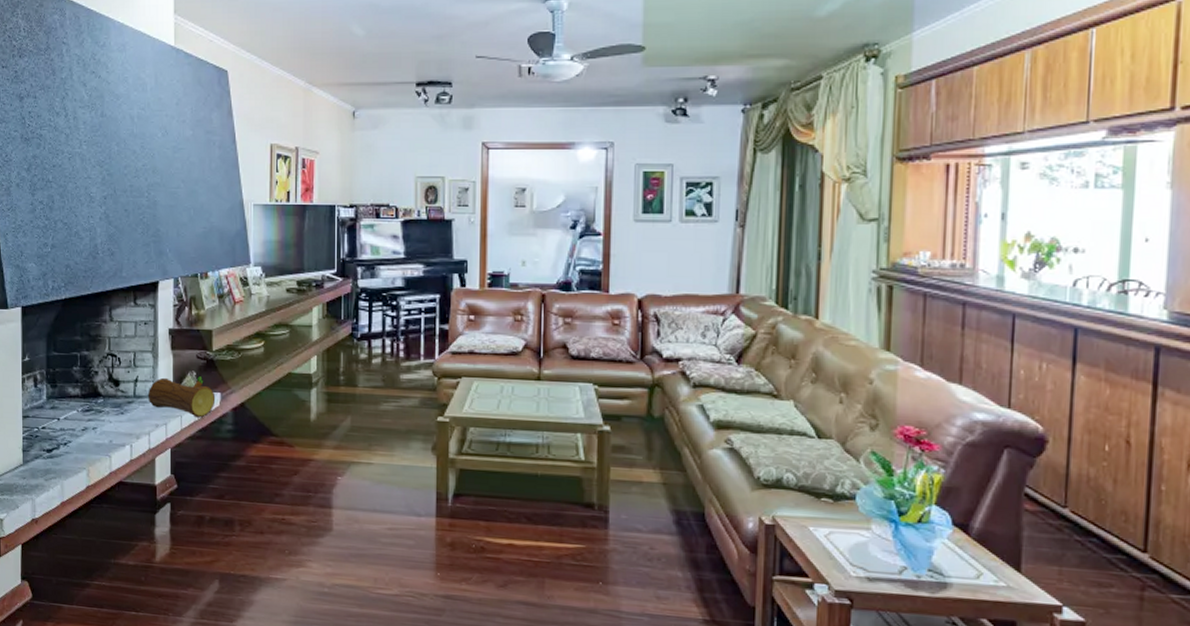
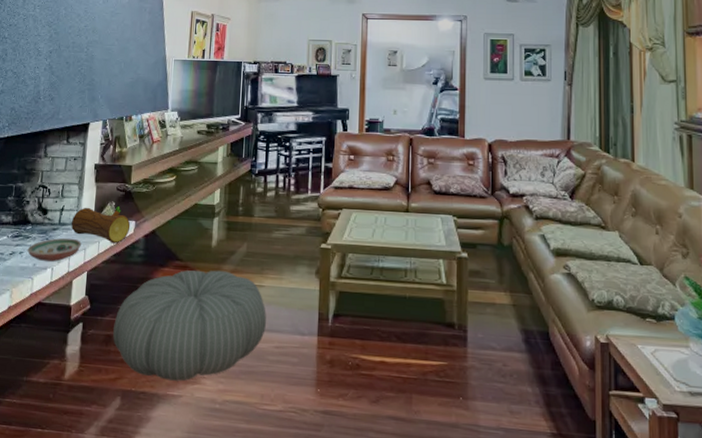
decorative bowl: none [101,411,161,439] -> present [27,238,82,263]
pouf: none [205,446,377,564] -> present [113,270,266,381]

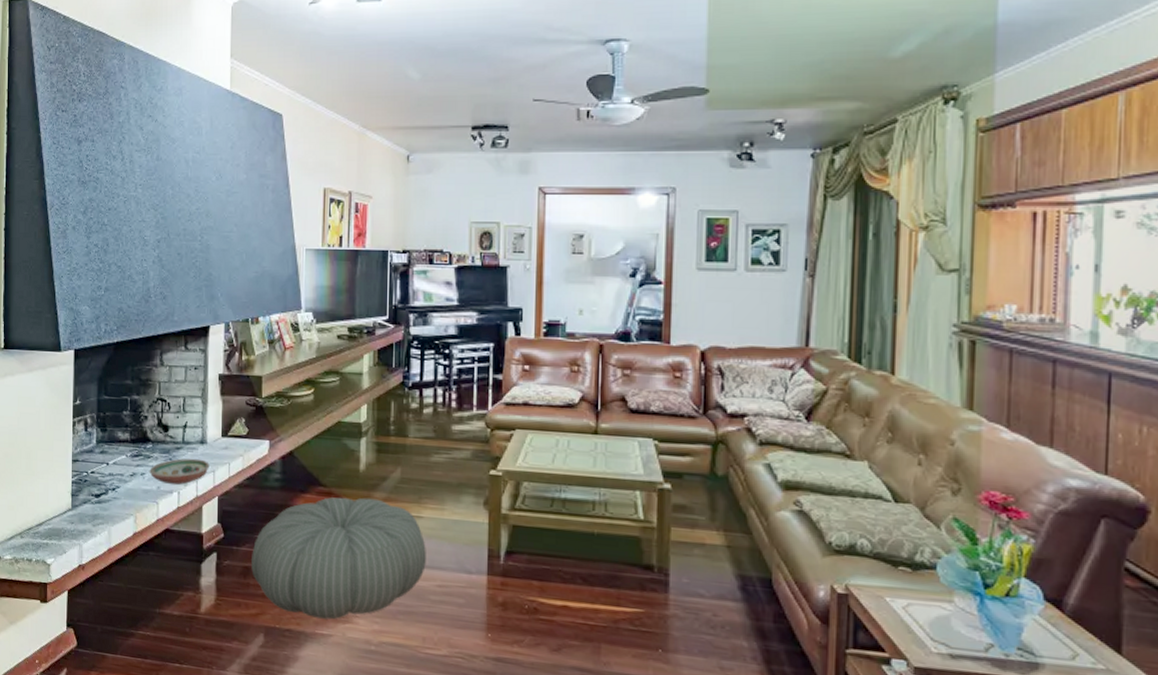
decorative log: present [72,205,131,244] -> none [197,422,264,466]

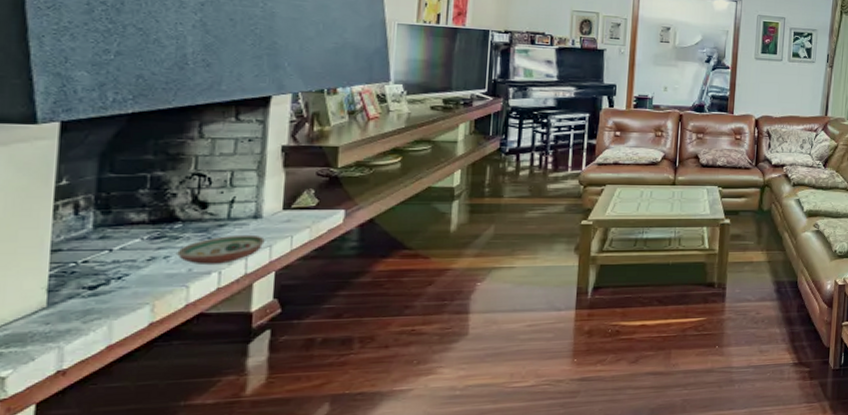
pouf: present [251,497,426,620] -> none [316,255,517,376]

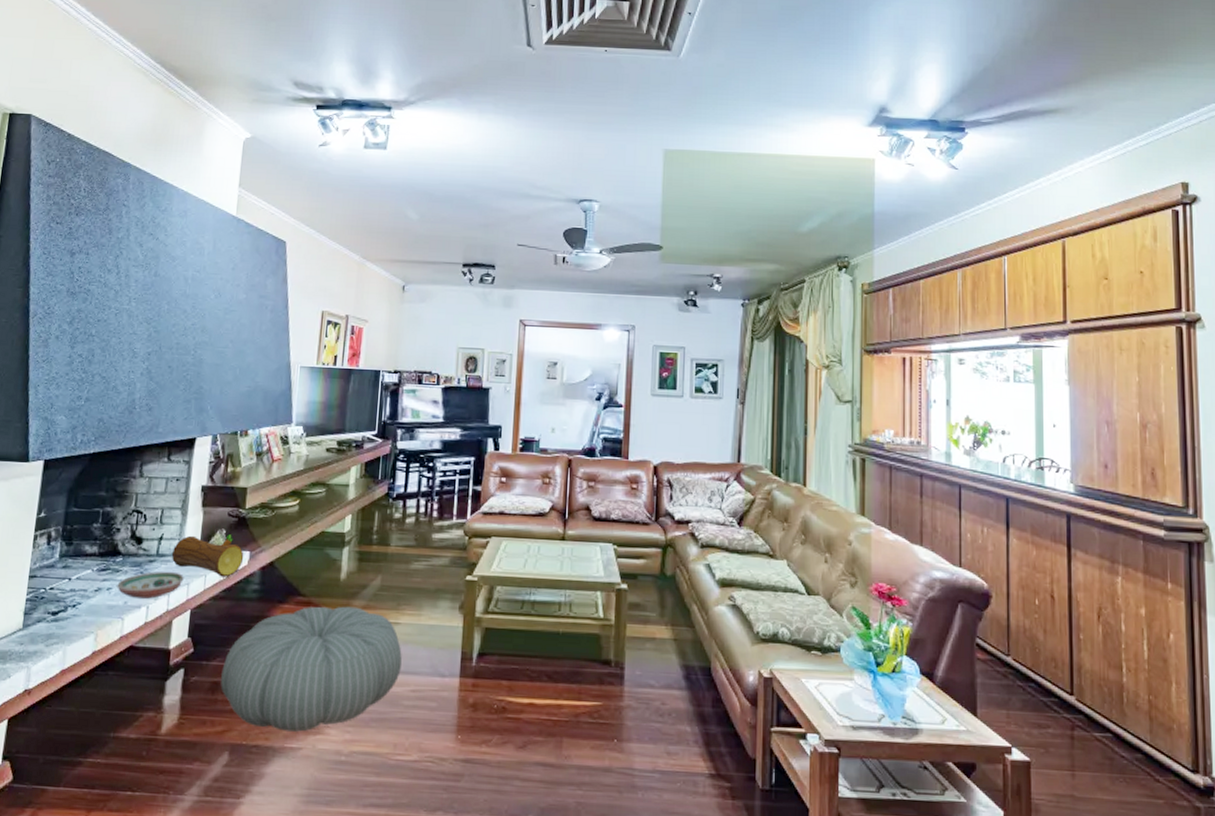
decorative log: none [248,193,338,237] -> present [172,533,244,577]
pouf: none [316,255,517,376] -> present [221,606,402,732]

